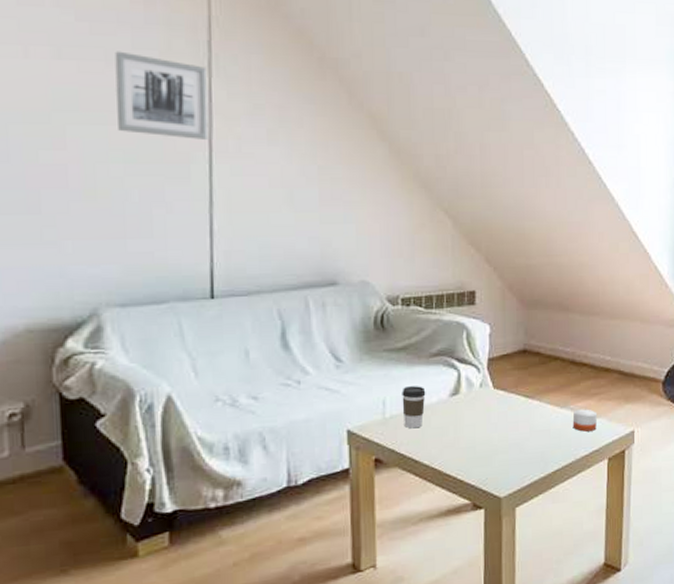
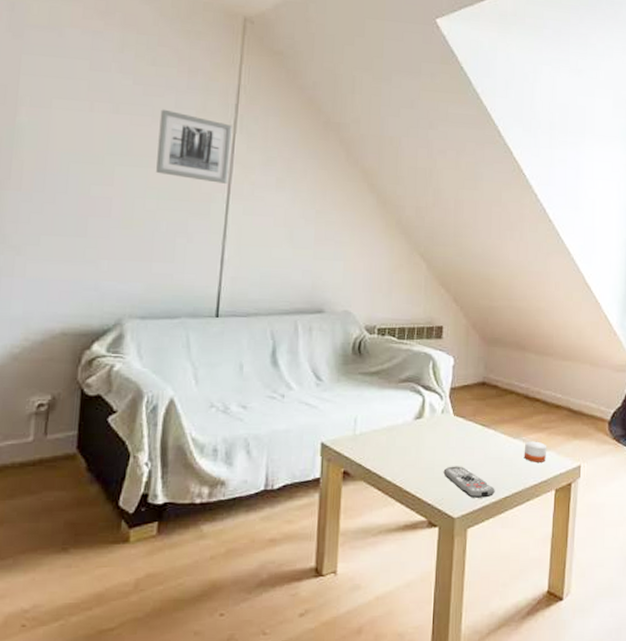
coffee cup: present [402,386,426,429] -> none [371,407,393,446]
remote control: none [486,442,543,475] -> present [443,466,495,498]

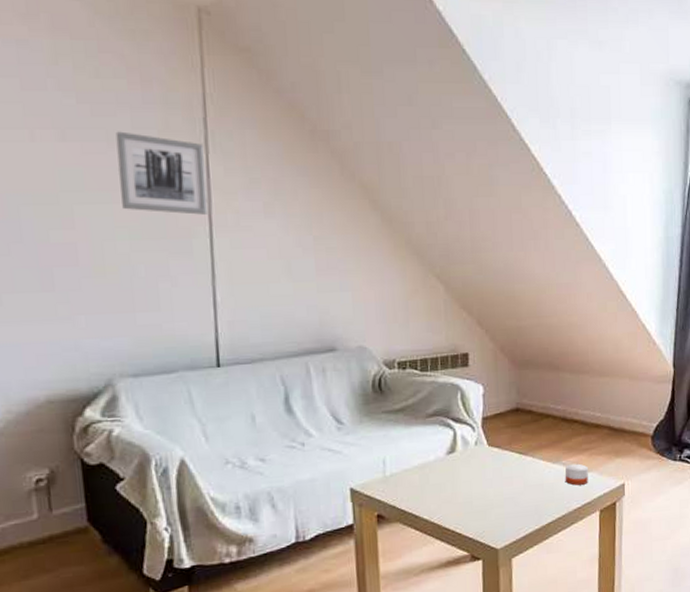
remote control: present [443,466,495,498] -> none [482,497,538,528]

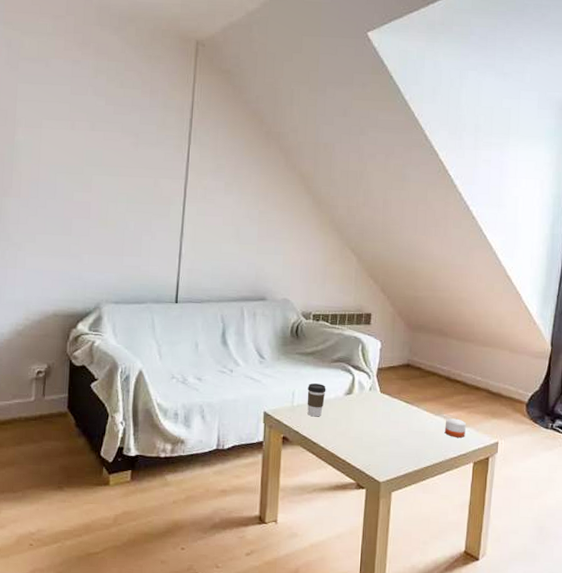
wall art: present [115,131,208,215] -> none [125,125,187,189]
coffee cup: none [400,445,424,486] -> present [307,383,326,417]

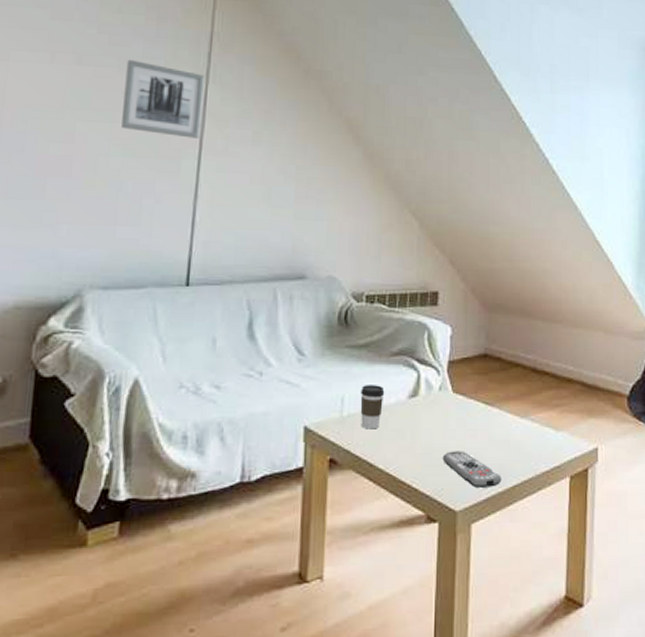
wall art: none [125,125,187,189] -> present [121,59,204,138]
remote control: none [370,437,417,466] -> present [442,451,502,488]
candle: present [444,418,466,438] -> none [533,420,558,445]

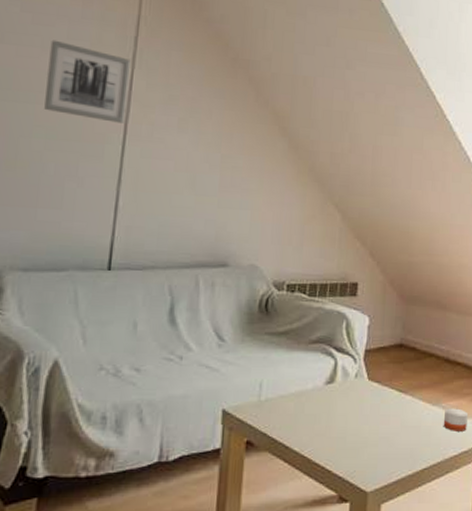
coffee cup: present [360,385,385,429] -> none [278,371,302,414]
remote control: present [442,451,502,488] -> none [356,435,412,470]
candle: none [533,420,558,445] -> present [443,408,467,431]

